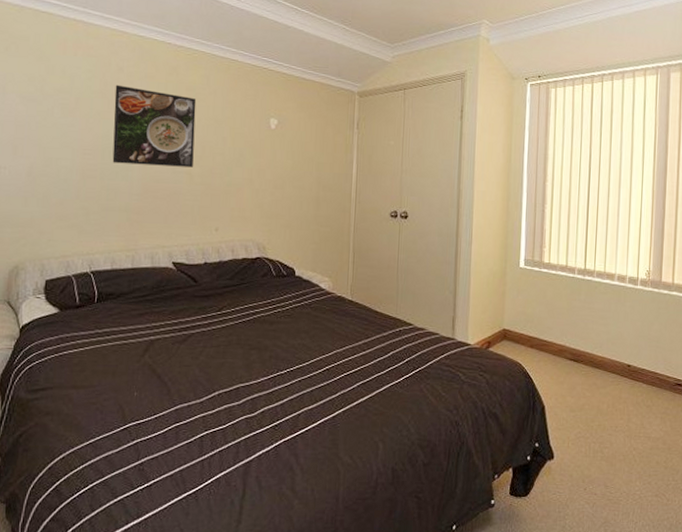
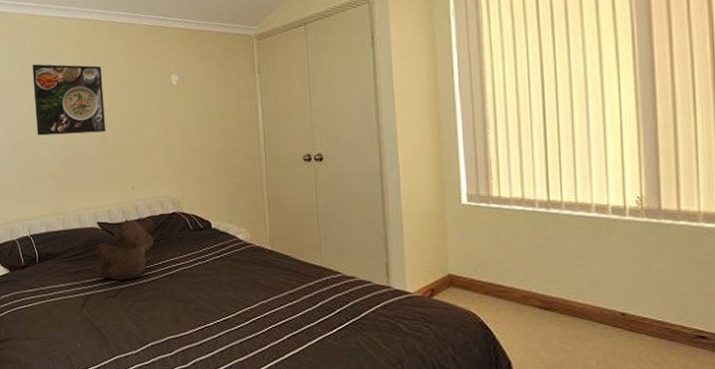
teddy bear: none [166,261,235,325] -> present [95,218,154,281]

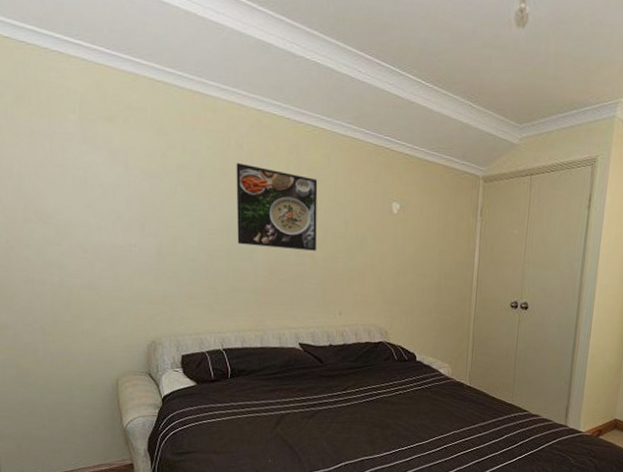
teddy bear: present [95,218,154,281] -> none [294,344,359,403]

